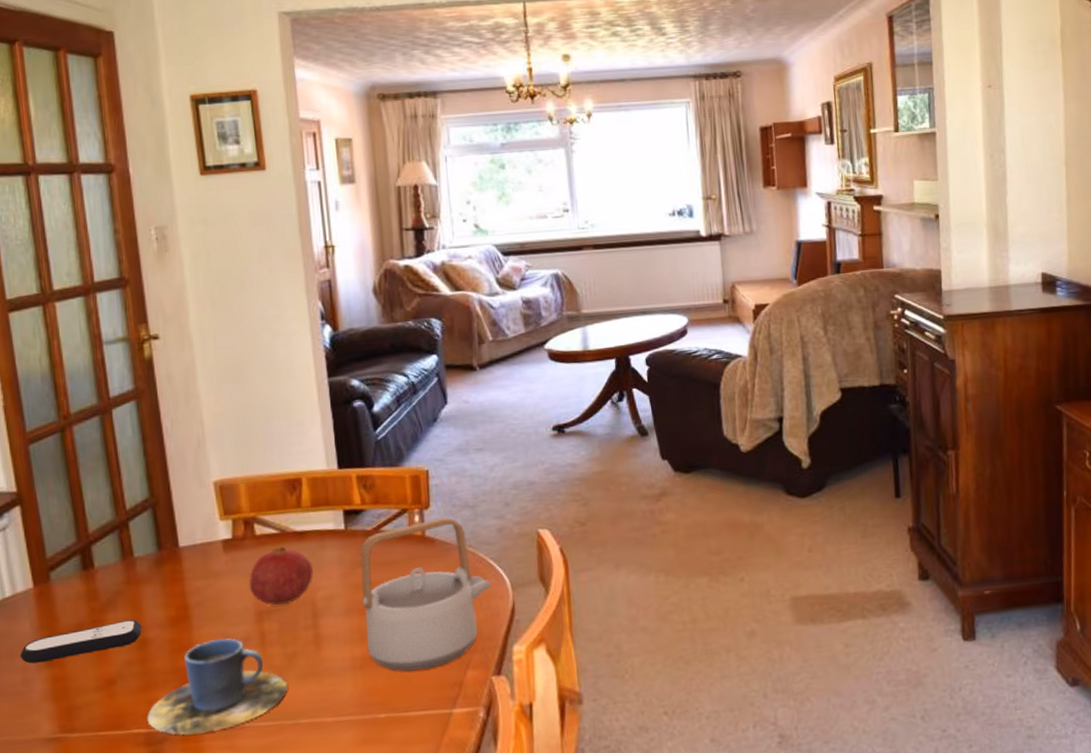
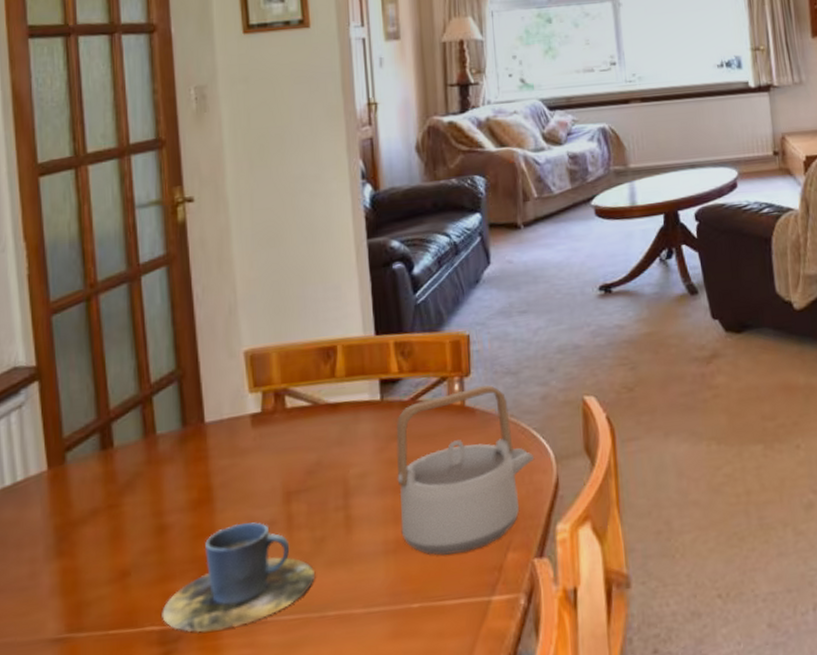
remote control: present [20,619,142,664] -> none [28,503,161,555]
fruit: present [248,546,314,605] -> none [277,420,347,485]

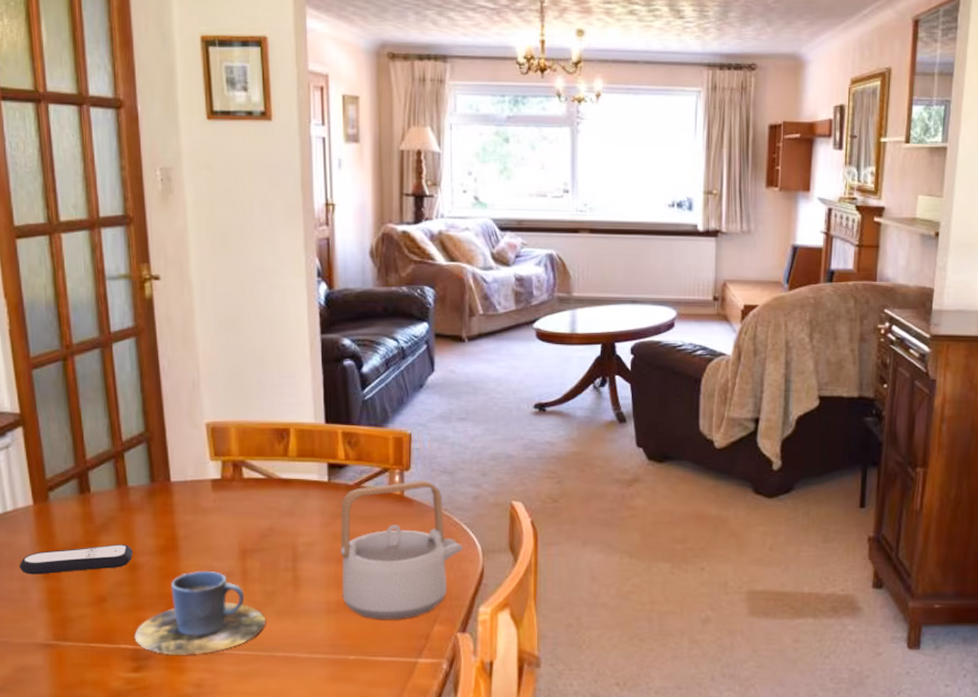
remote control: none [28,503,161,555] -> present [19,544,133,575]

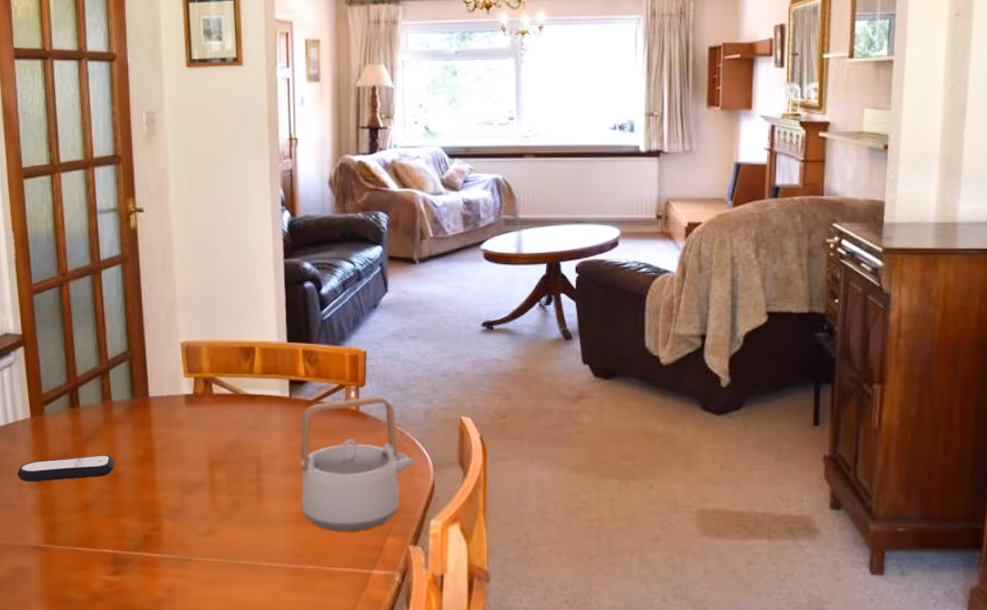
cup: present [134,570,265,655] -> none [114,480,231,561]

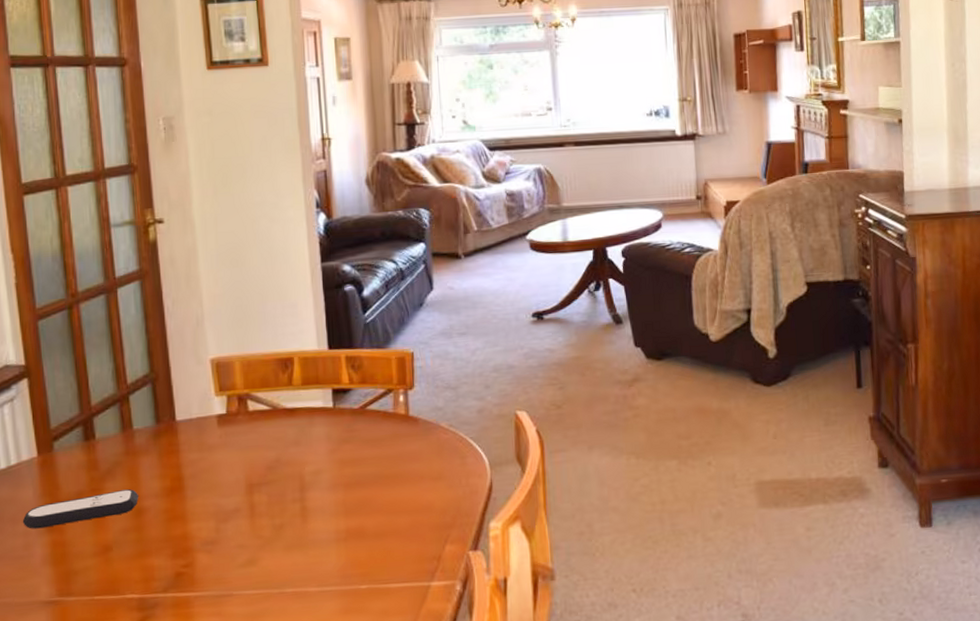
teapot: present [300,396,415,531] -> none [347,397,471,545]

